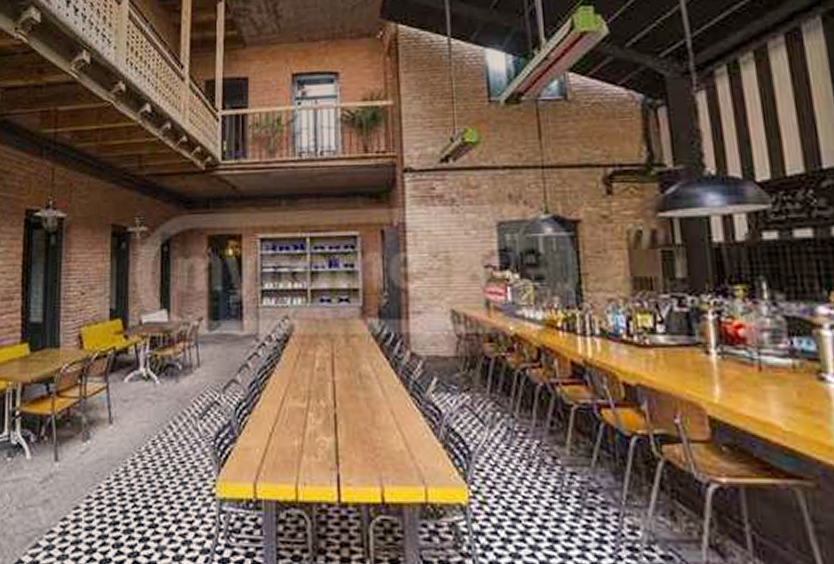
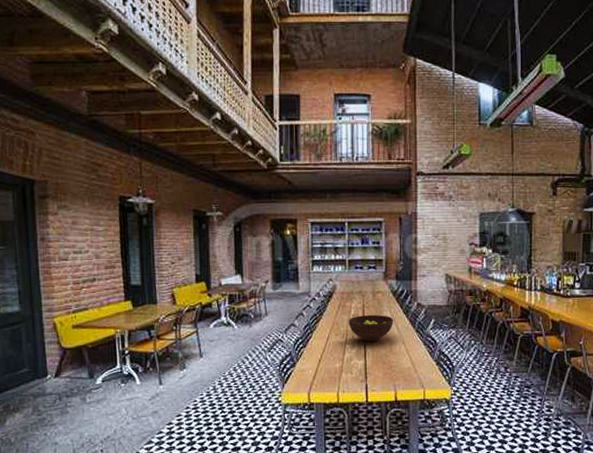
fruit bowl: none [311,368,377,409] -> present [348,314,394,342]

